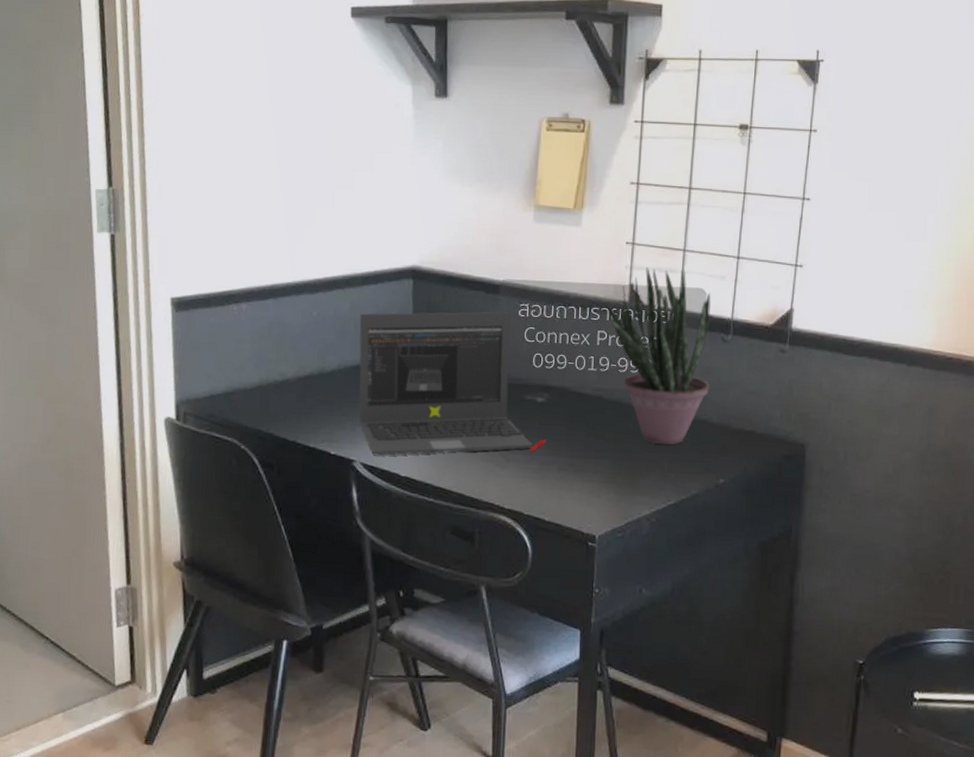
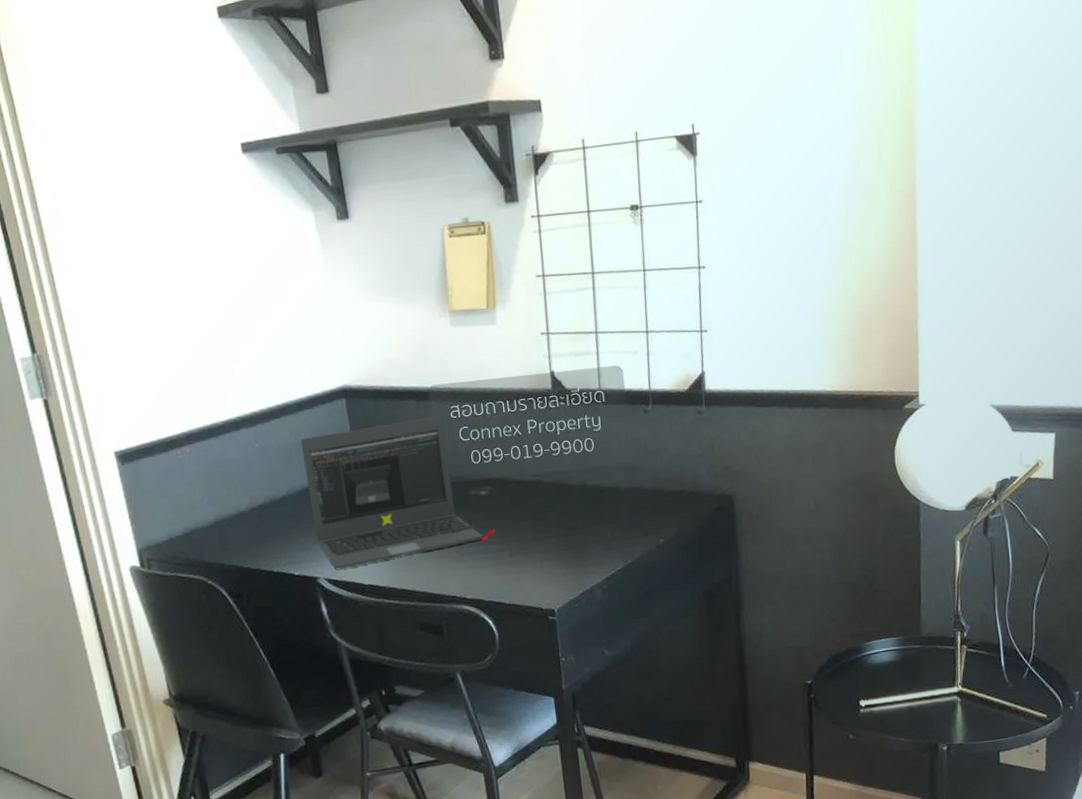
potted plant: present [607,267,711,445] -> none [532,350,639,517]

